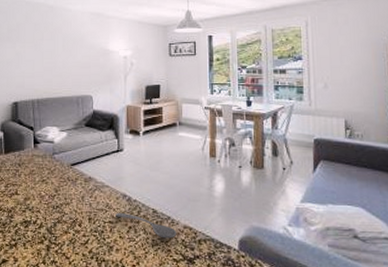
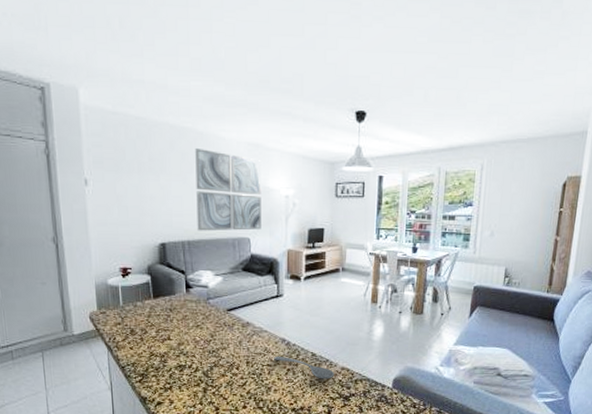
wall art: none [46,19,103,90] -> present [195,149,261,231]

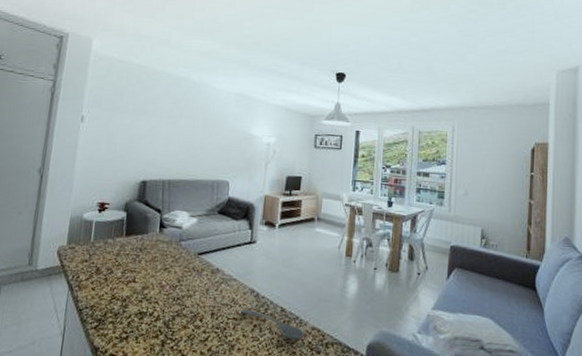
wall art: present [195,149,261,231] -> none [179,96,247,174]

